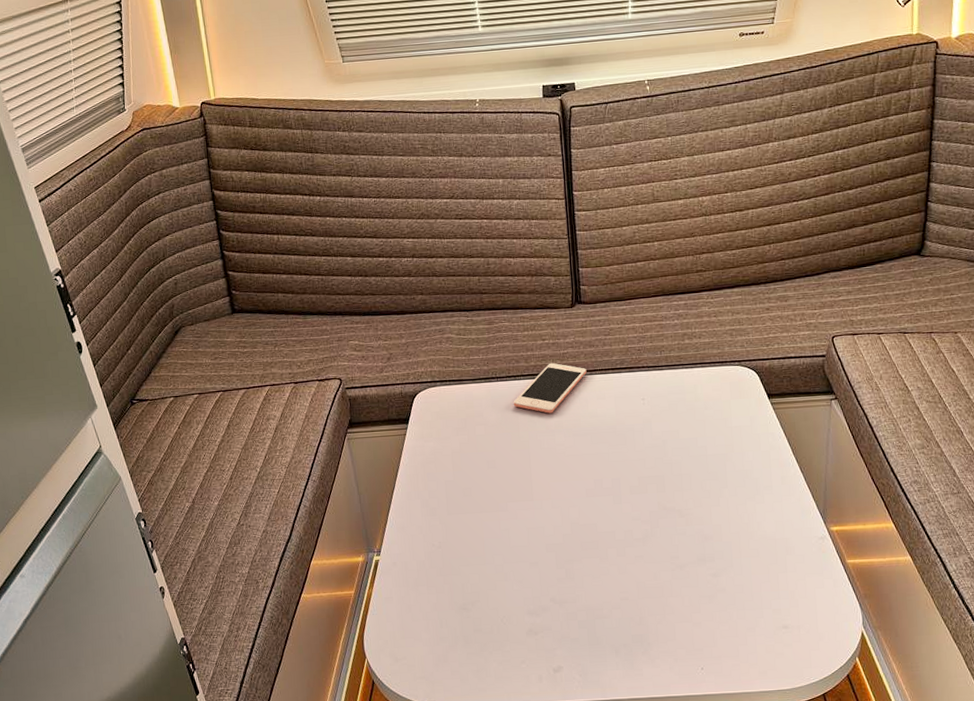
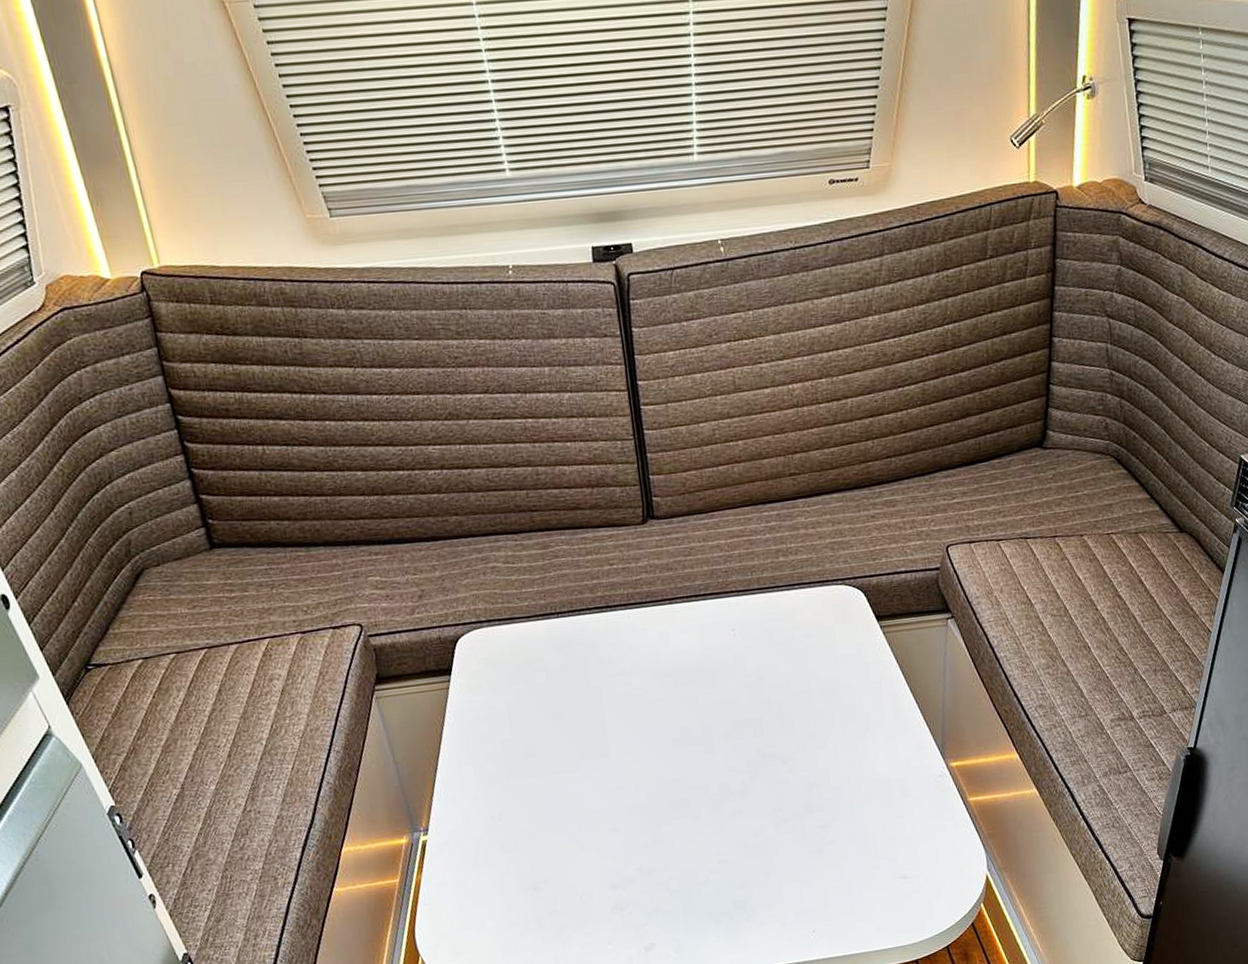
cell phone: present [513,362,587,413] -> none [578,591,666,653]

